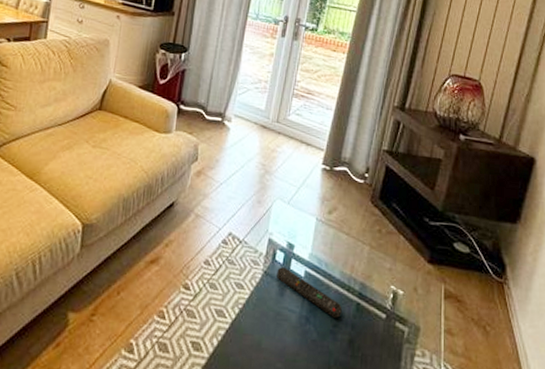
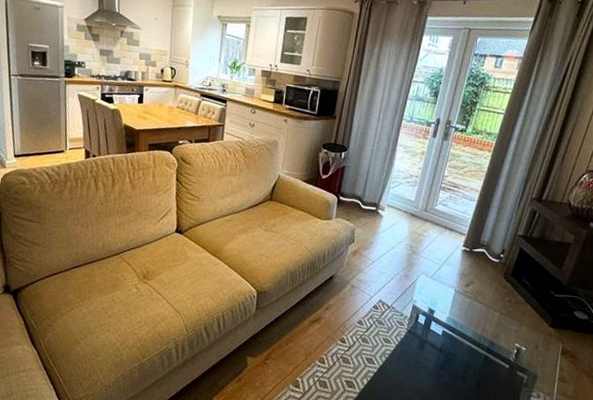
remote control: present [277,267,342,318] -> none [418,327,472,367]

